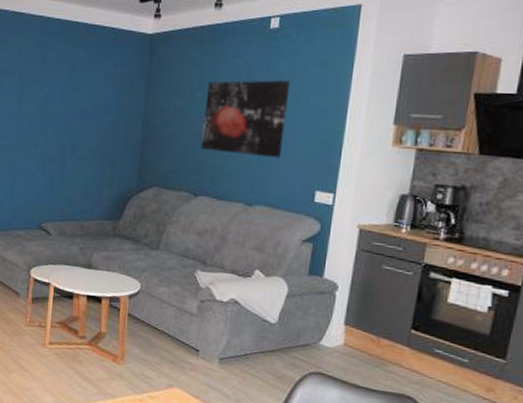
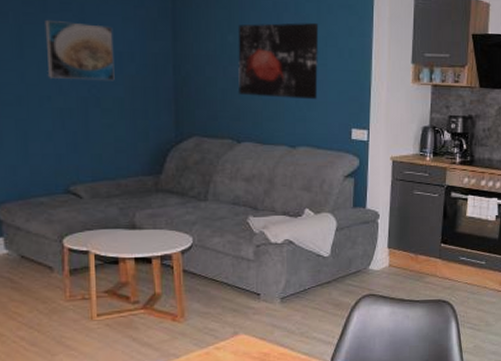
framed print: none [37,78,95,132] -> present [44,21,115,81]

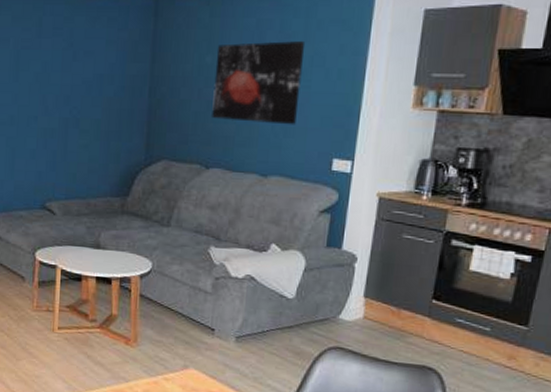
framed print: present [44,21,115,81] -> none [36,46,97,103]

